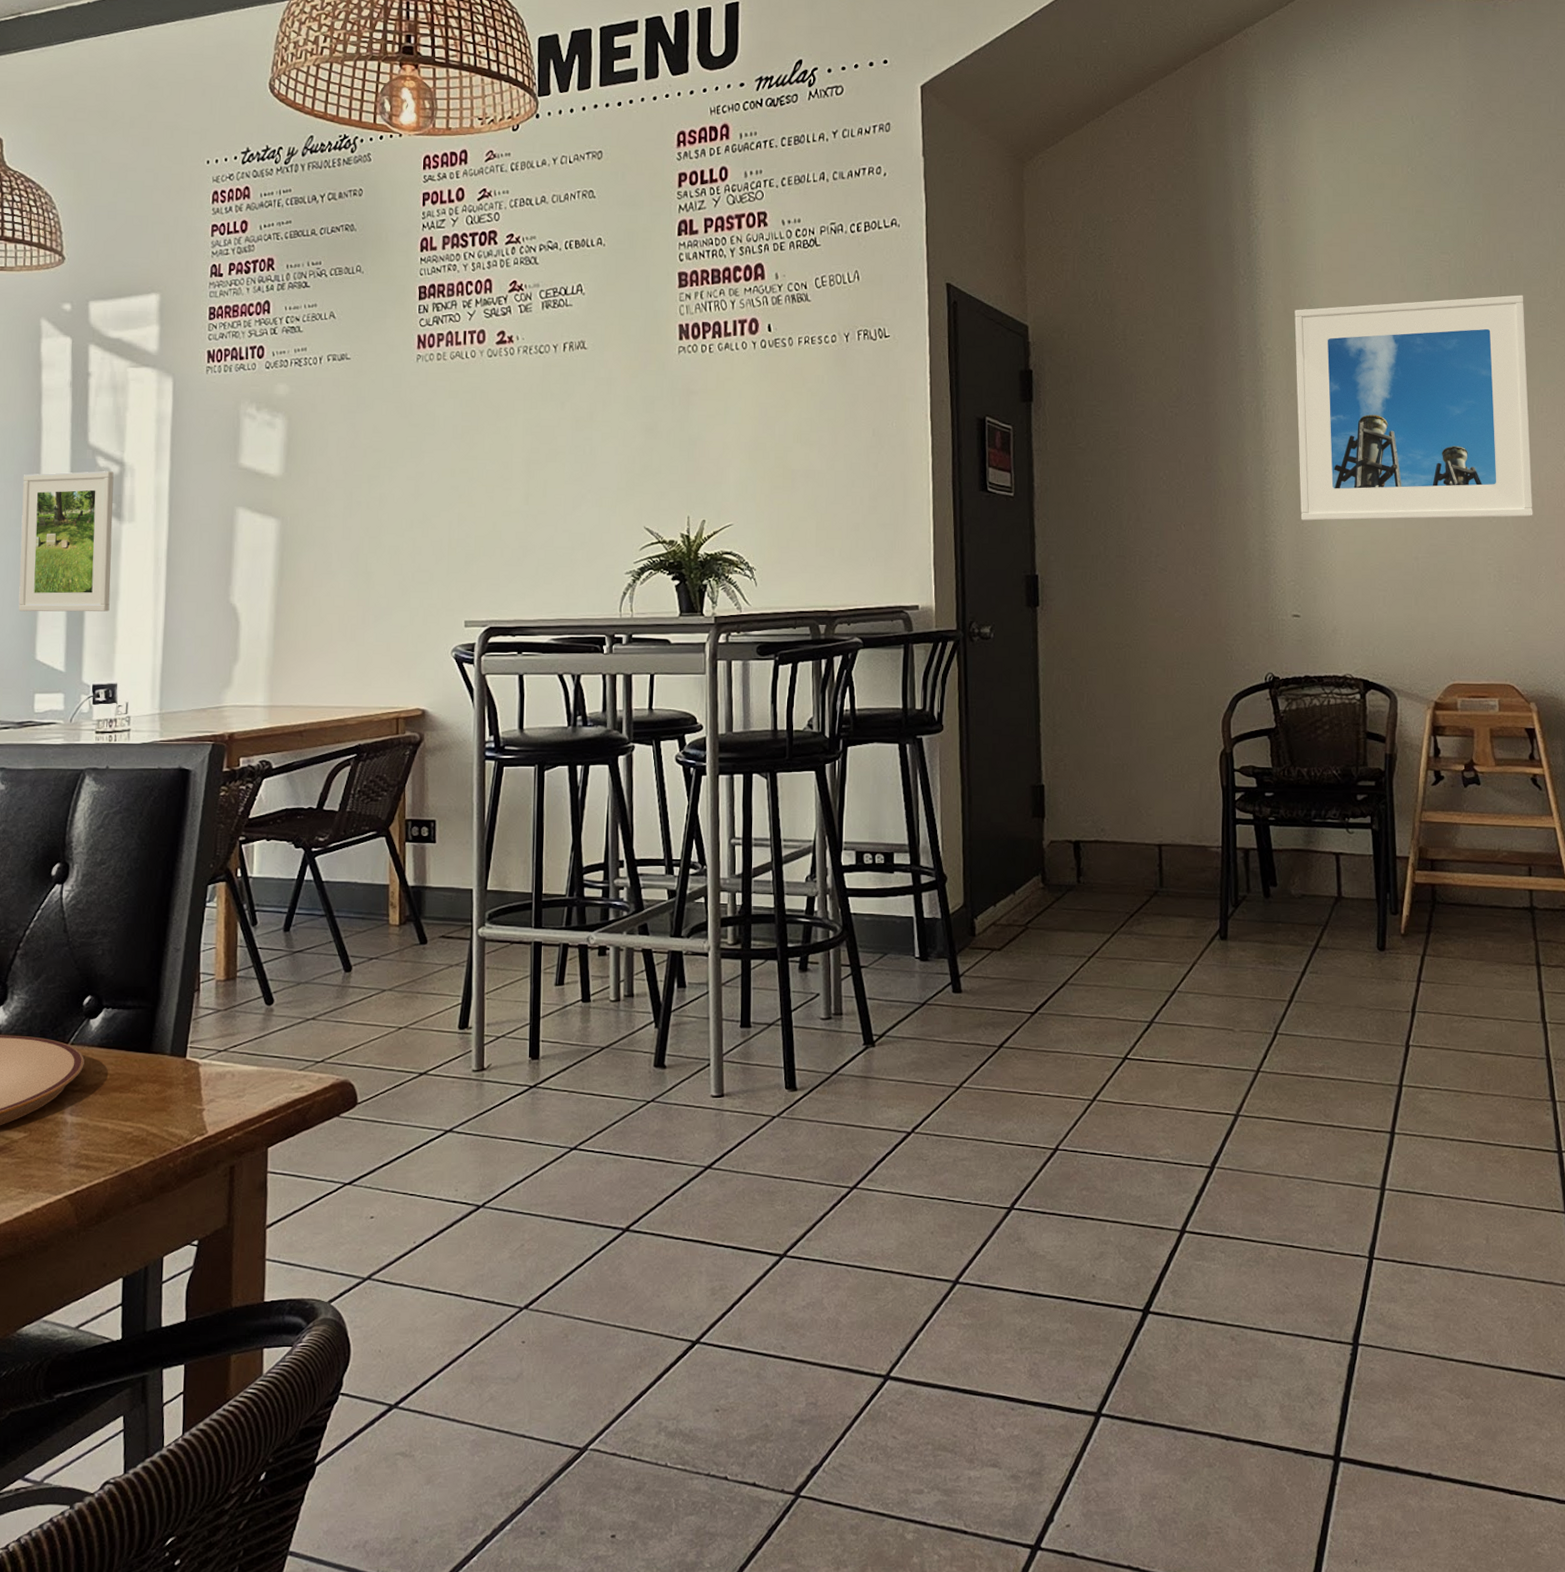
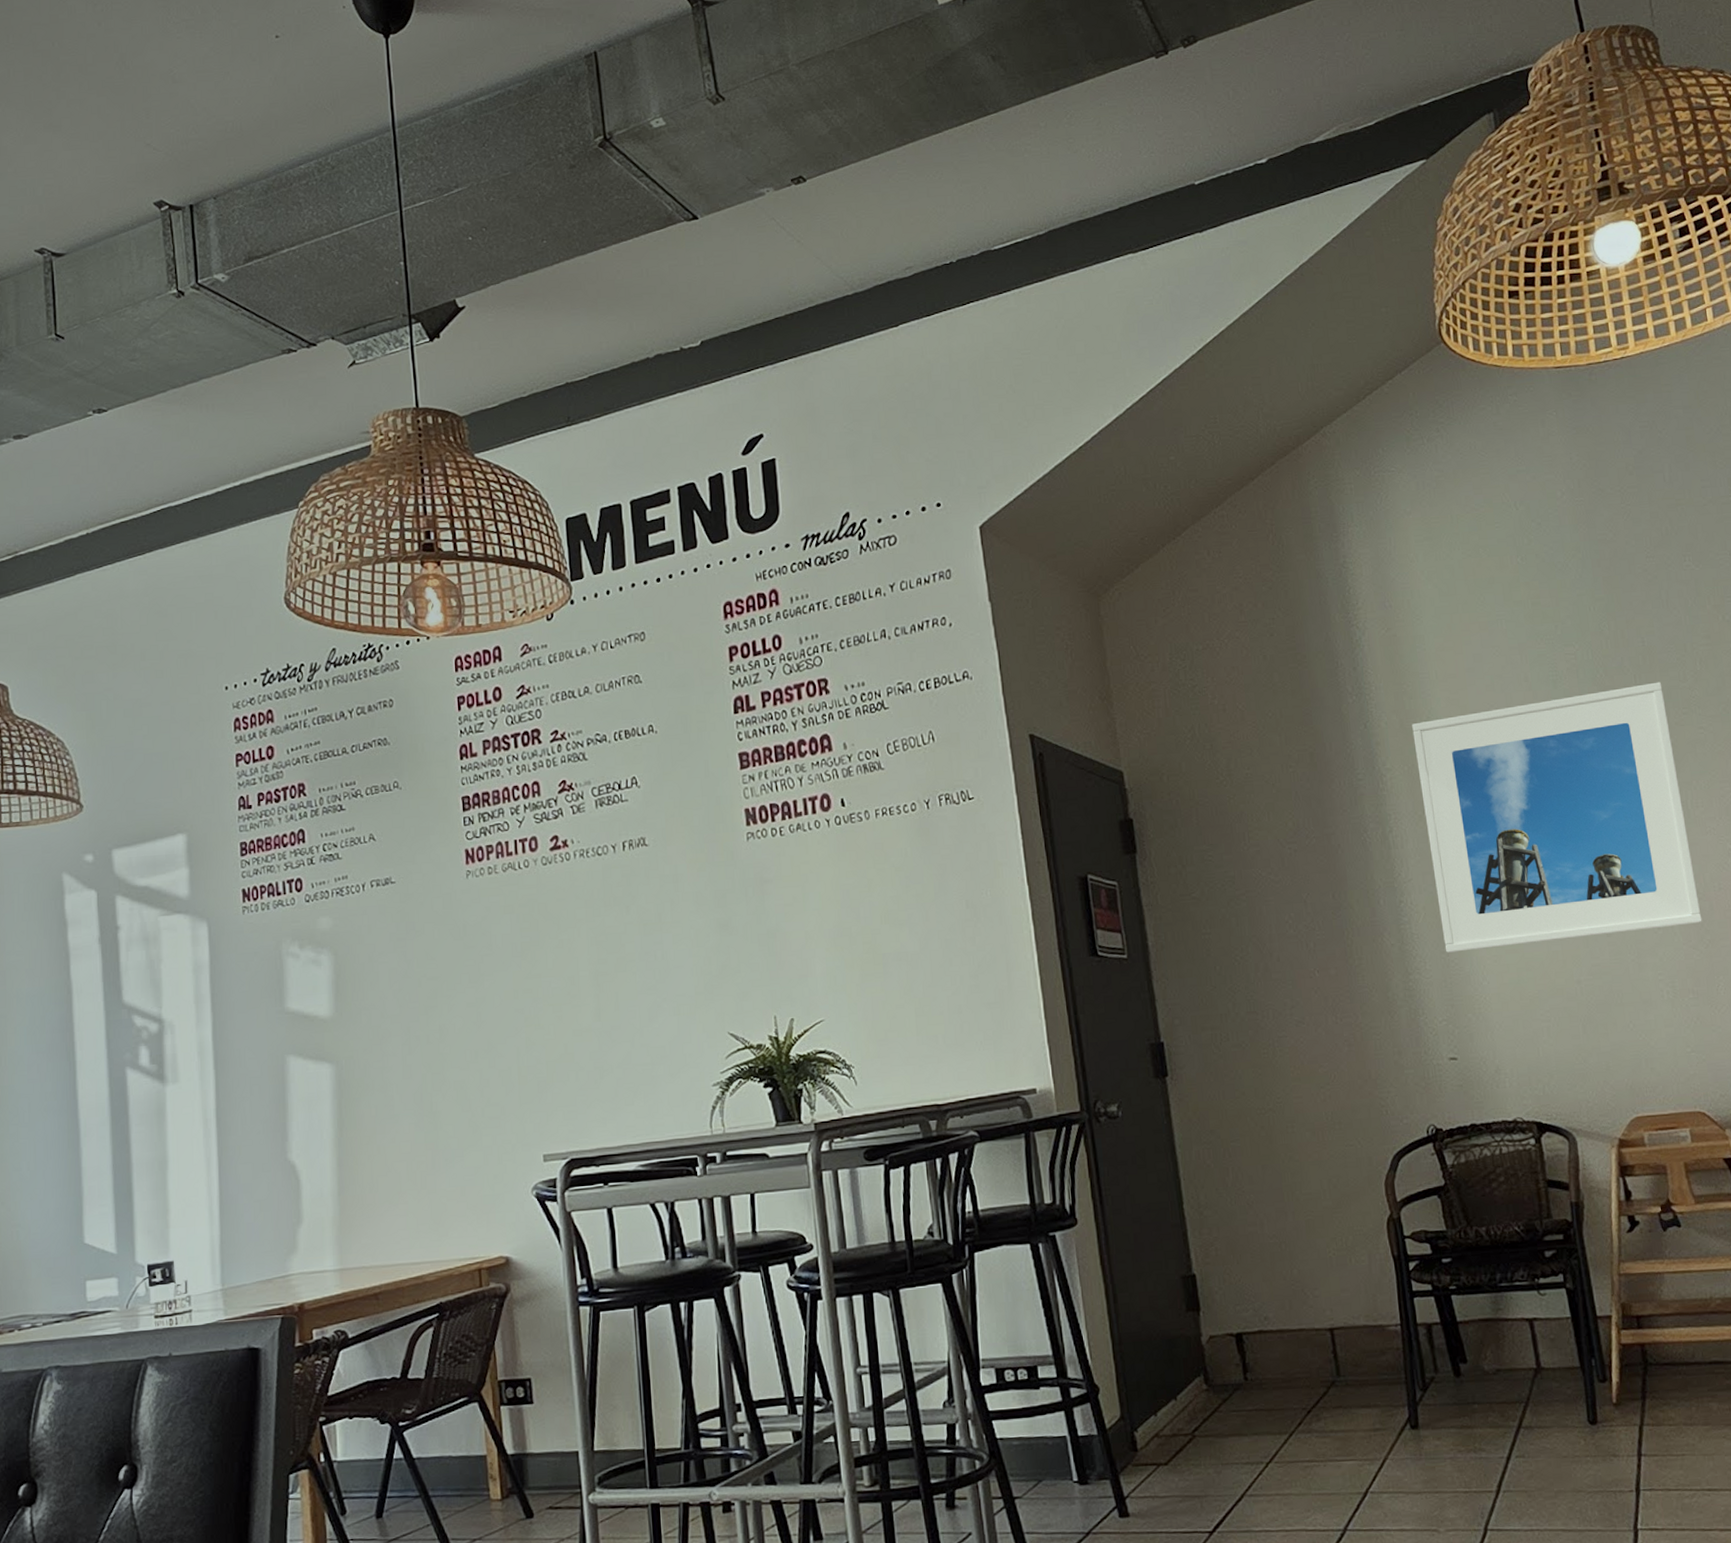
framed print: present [18,471,114,612] -> none [56,1030,159,1193]

